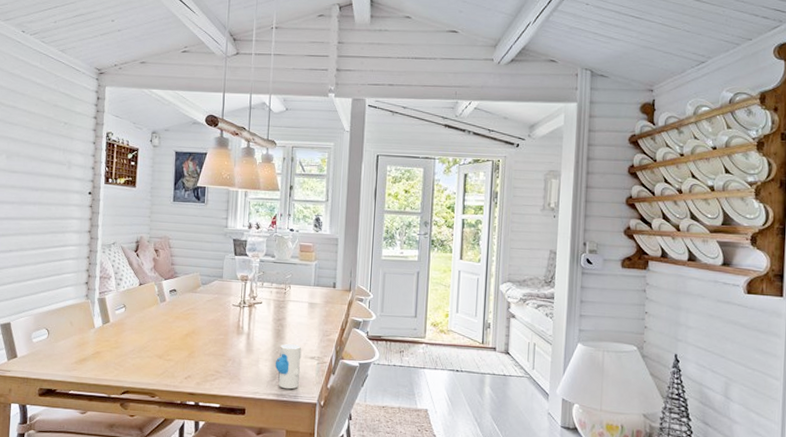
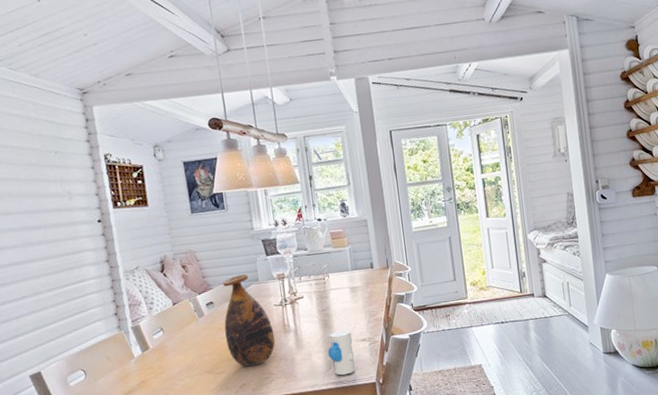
vase: none [181,269,228,360] -> present [222,274,276,367]

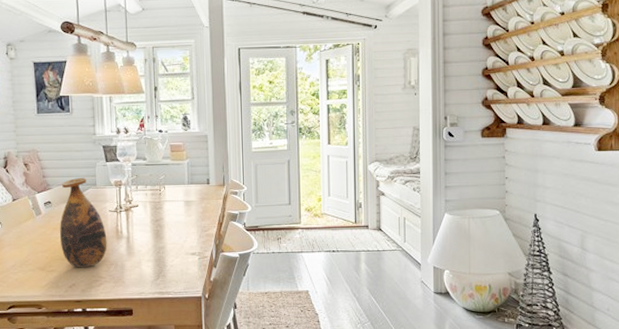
toy: present [327,330,355,376] -> none [157,243,183,286]

